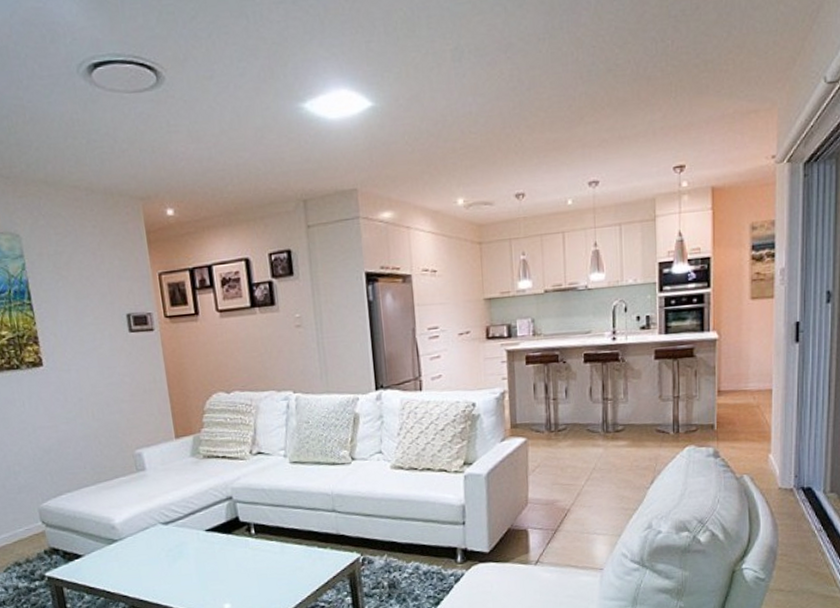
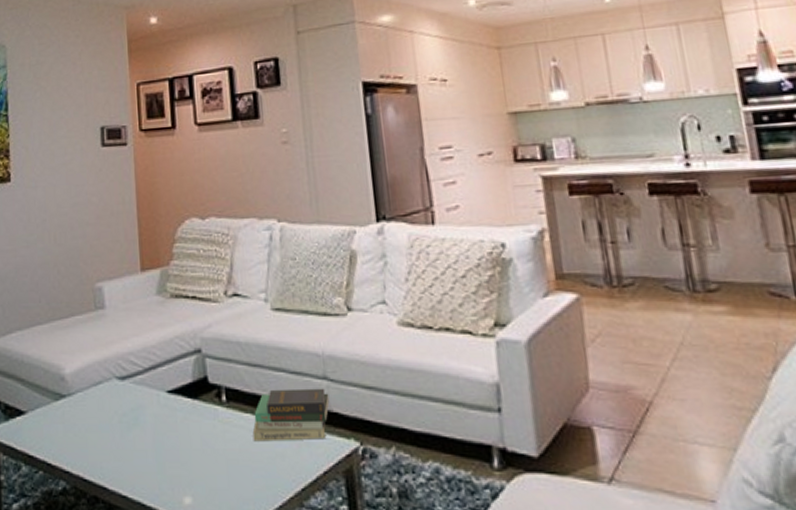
books: none [277,518,338,561] -> present [252,388,330,442]

